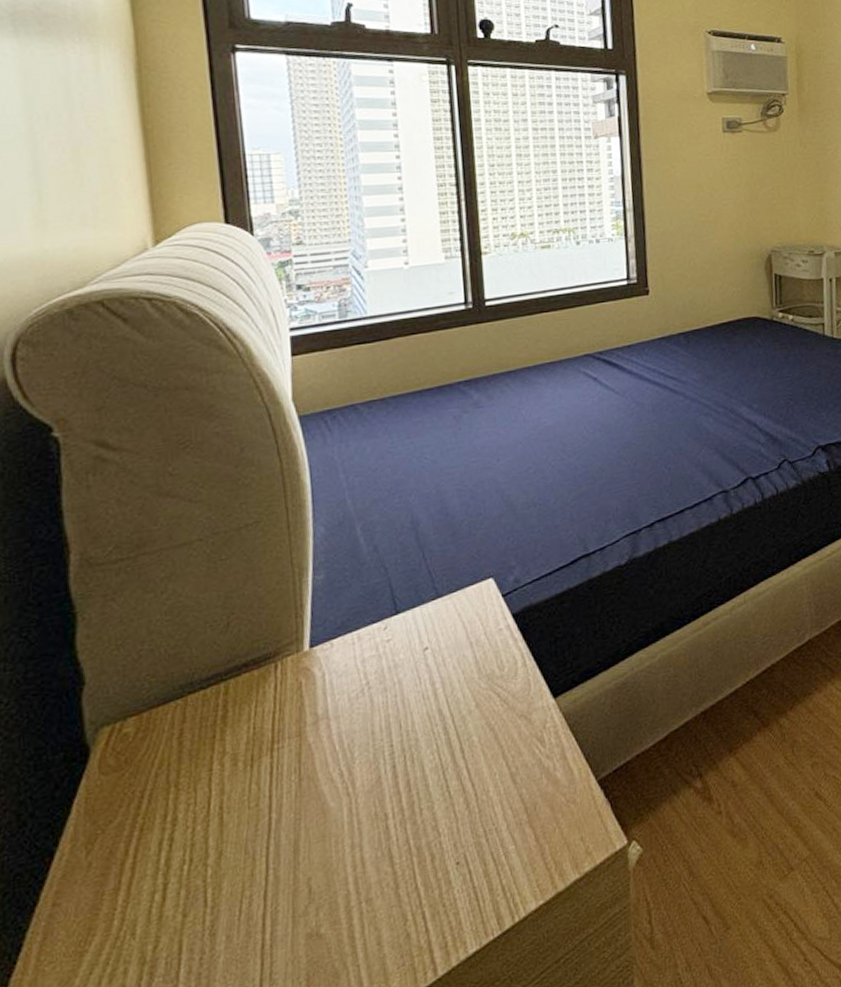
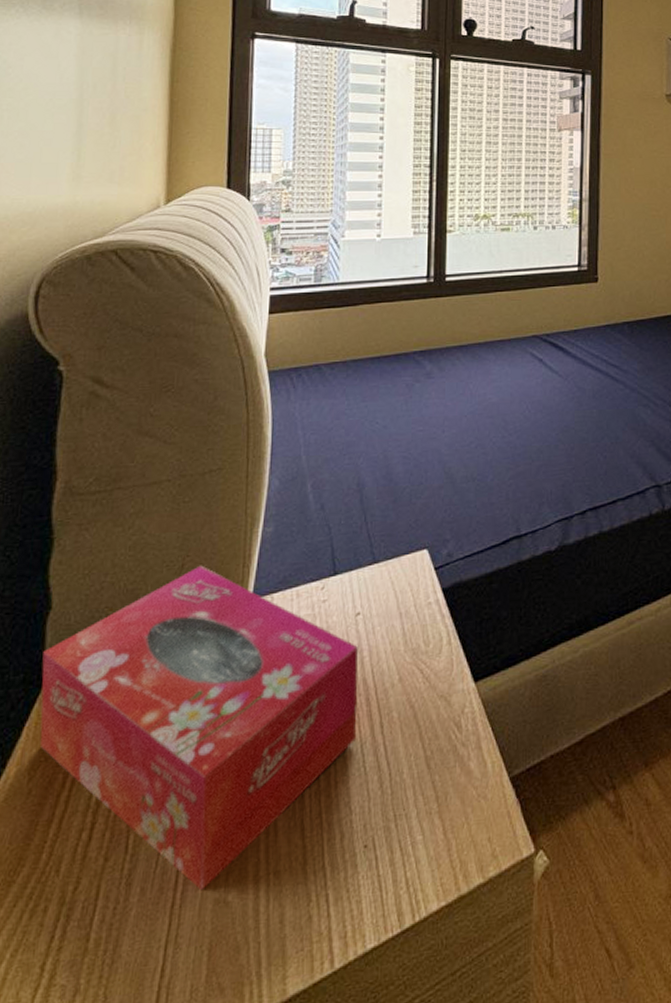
tissue box: none [82,621,438,929] -> present [39,565,358,891]

